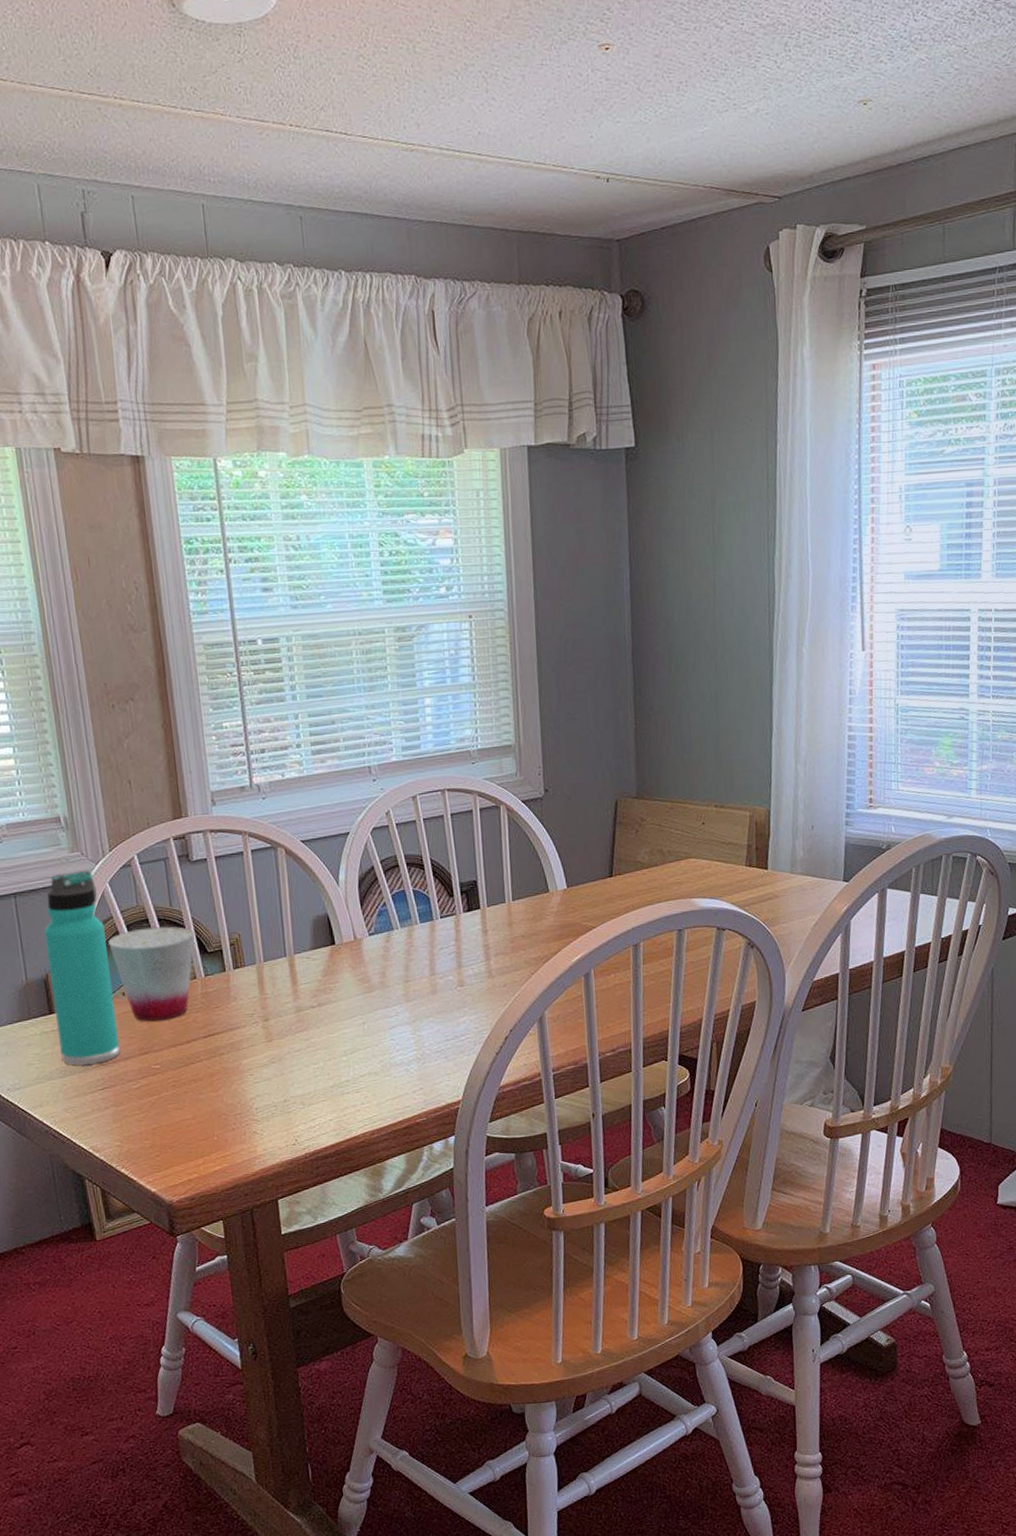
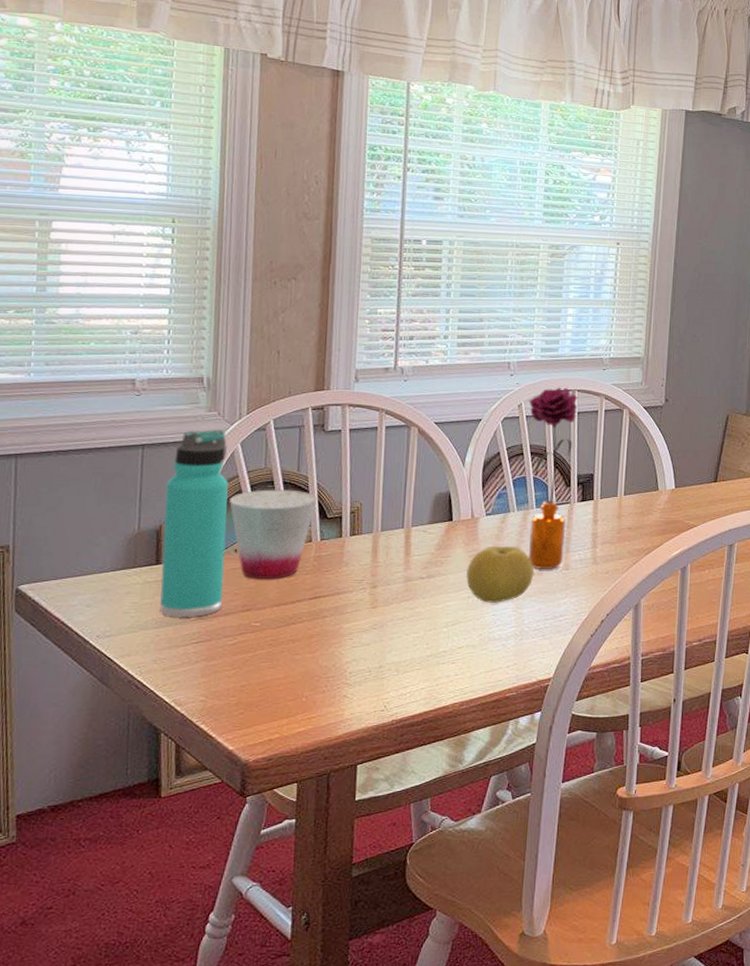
fruit: none [357,965,428,1028] -> present [465,546,534,603]
flower: none [396,787,457,988] -> present [529,387,578,569]

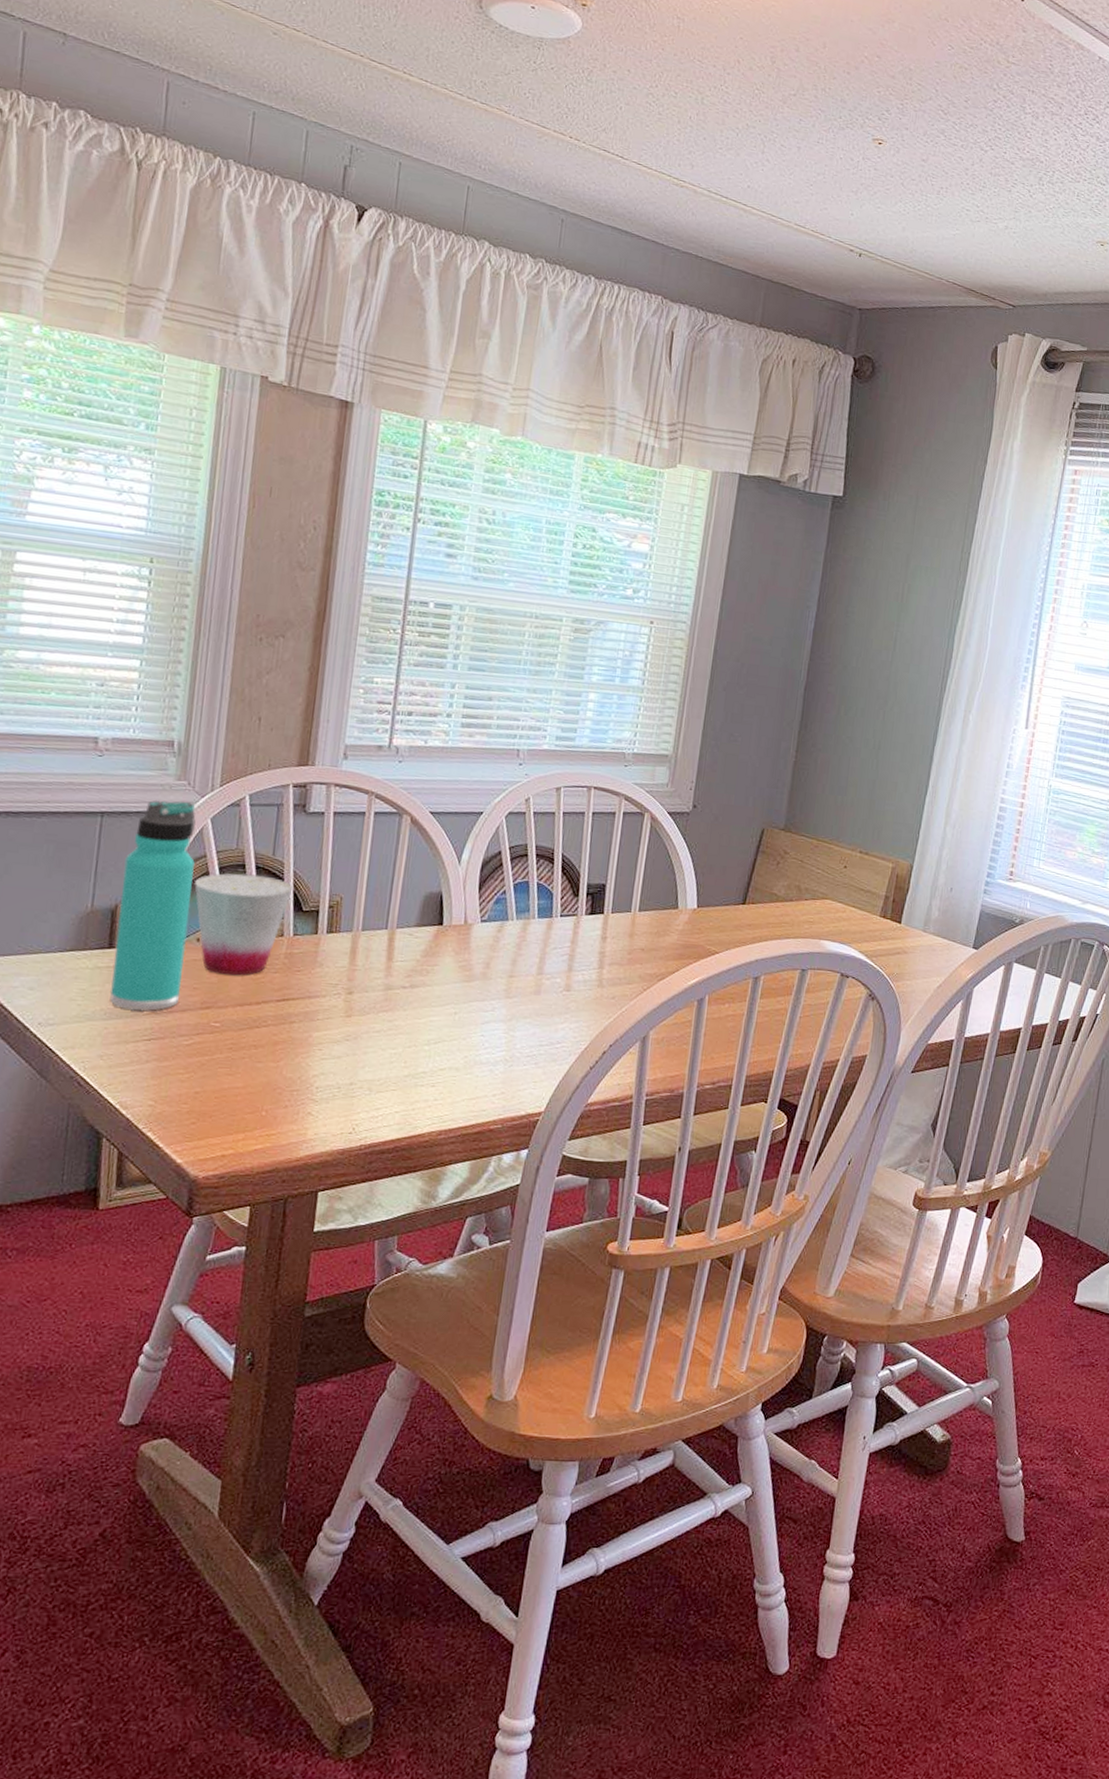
fruit: present [465,546,534,603] -> none [453,957,531,1022]
flower: present [529,387,578,569] -> none [526,782,594,989]

